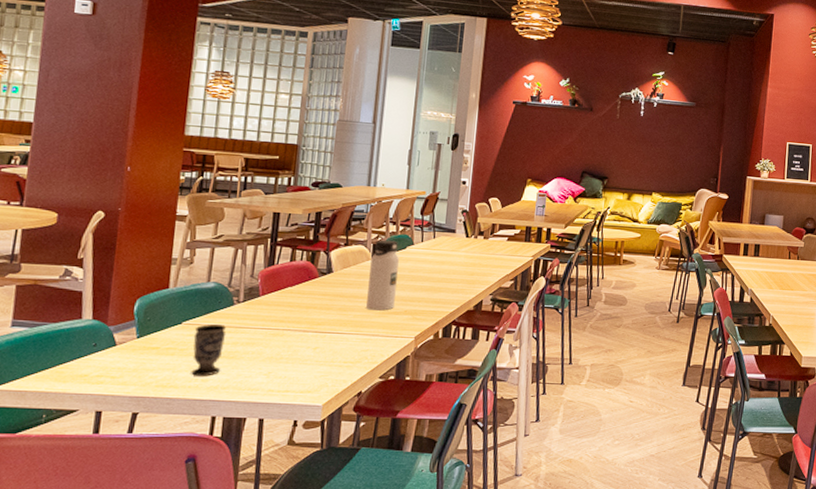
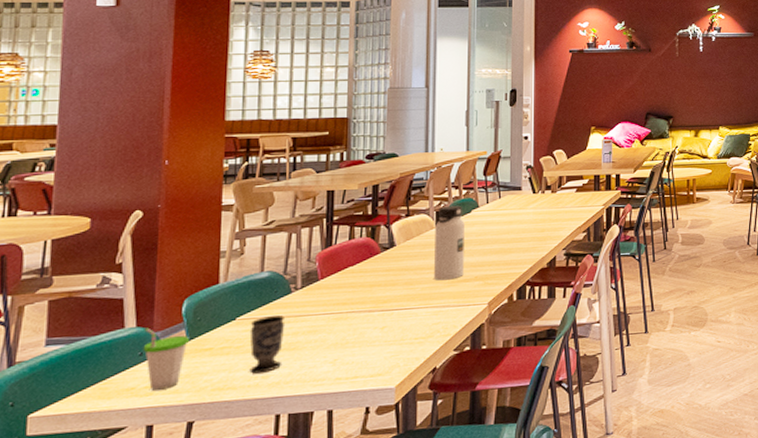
cup: none [97,321,140,380] -> present [143,327,190,390]

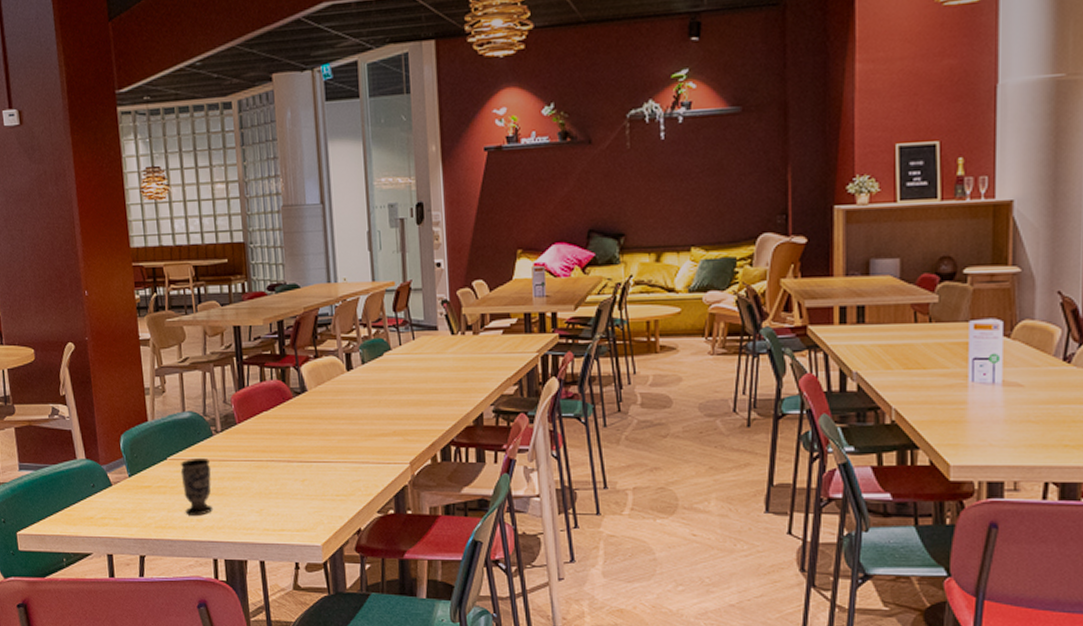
cup: present [143,327,190,390] -> none [92,460,131,522]
water bottle: present [434,205,465,281] -> none [346,346,381,433]

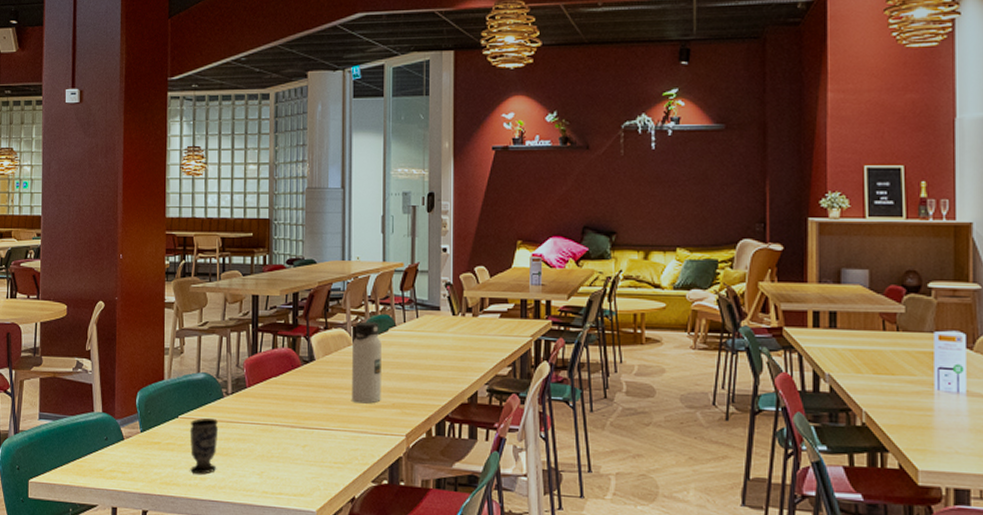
water bottle: none [346,346,381,433] -> present [352,321,381,404]

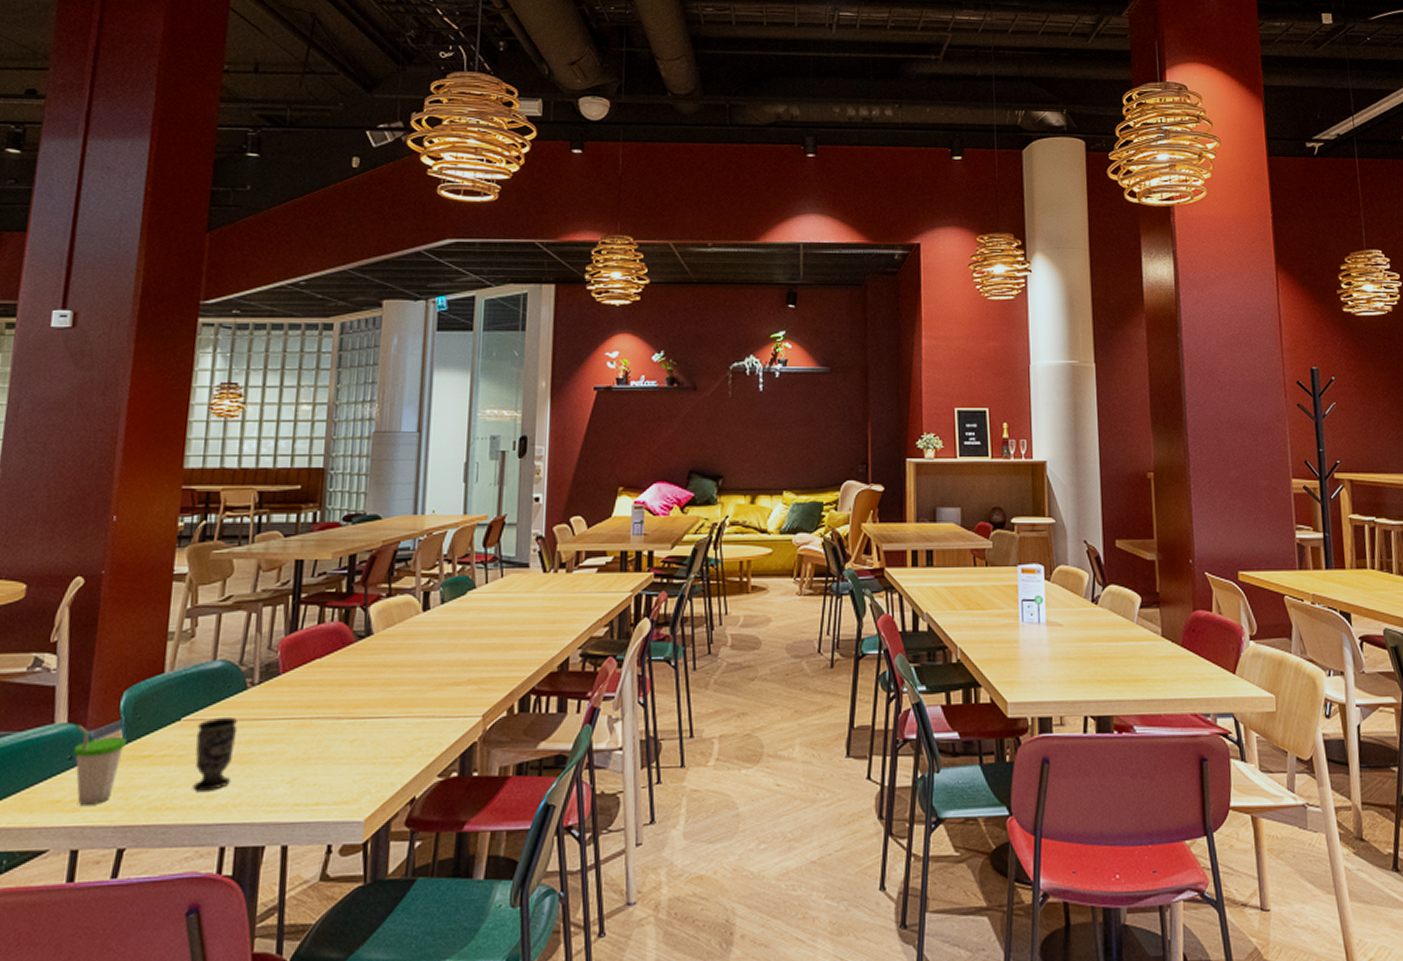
cup: none [107,414,143,476] -> present [73,724,127,805]
water bottle: present [352,321,381,404] -> none [417,584,458,682]

